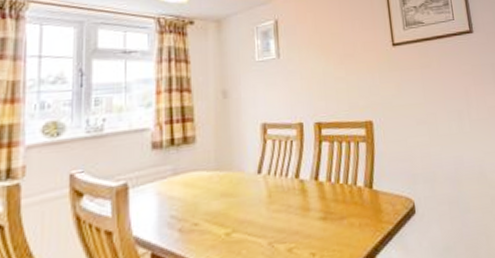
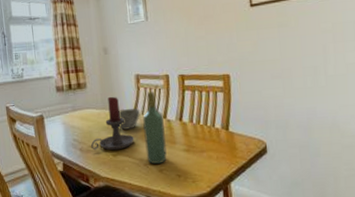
candle holder: none [196,152,256,229] -> present [91,96,134,151]
bowl: none [236,167,267,197] -> present [118,108,141,130]
wine bottle: none [268,144,299,242] -> present [143,91,167,164]

